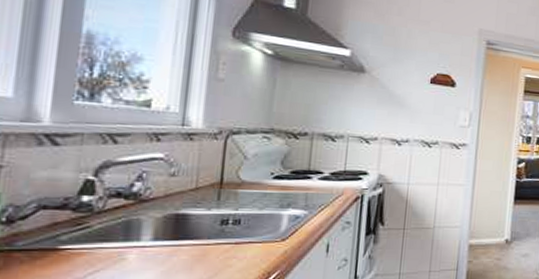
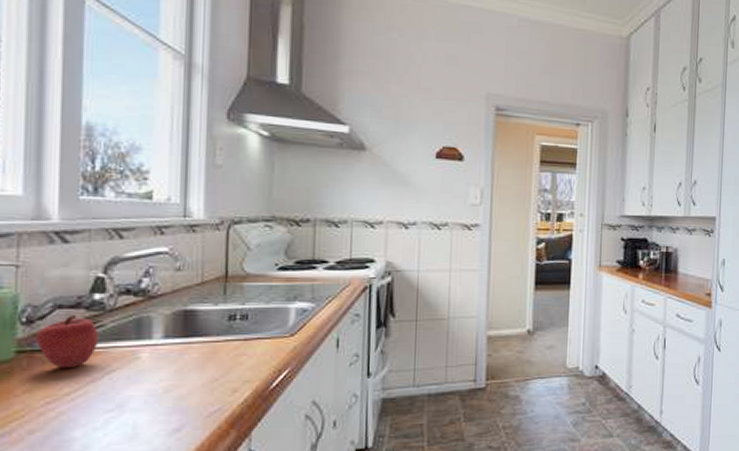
apple: none [14,215,85,269] -> present [35,314,99,369]

